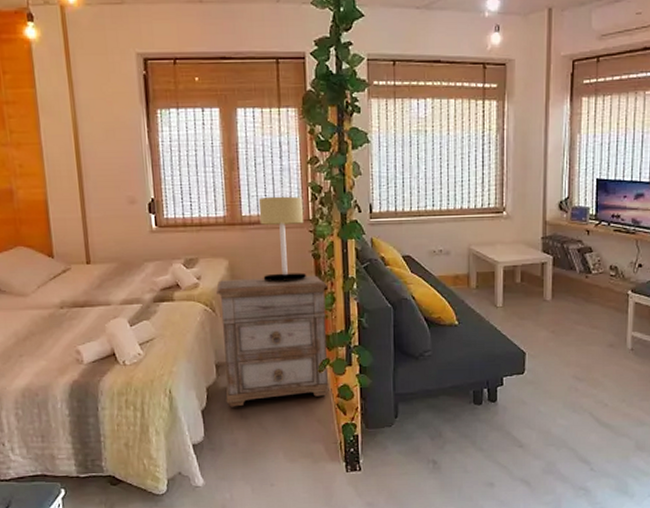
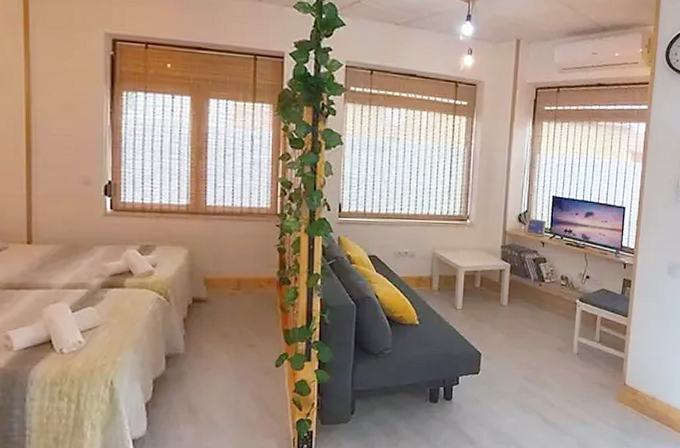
nightstand: present [216,275,331,407] -> none [173,268,292,401]
table lamp: present [258,196,306,280] -> none [224,188,272,273]

